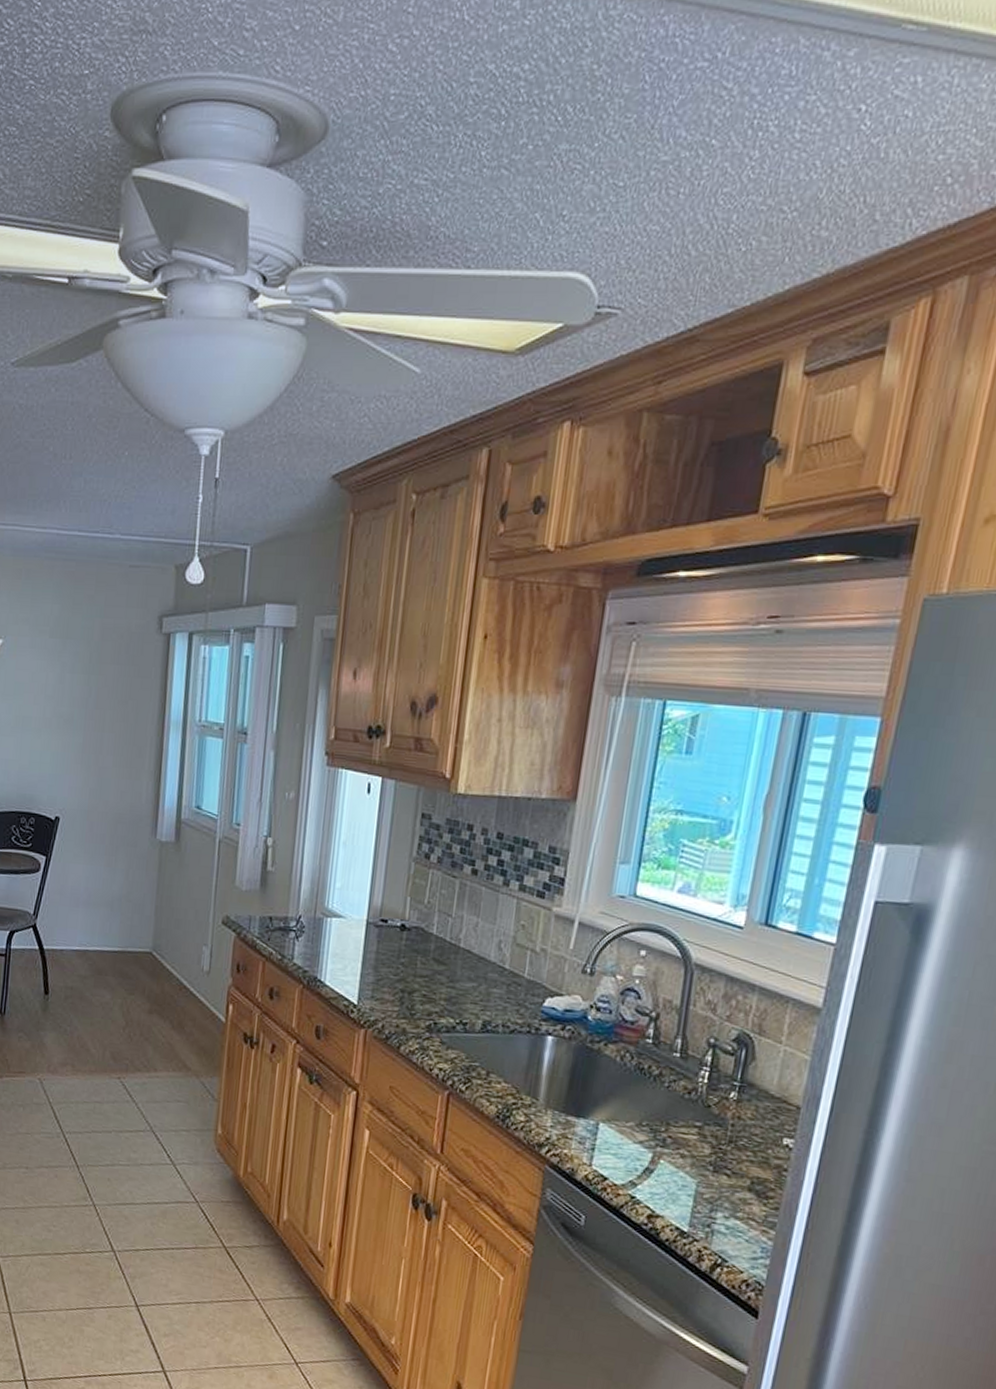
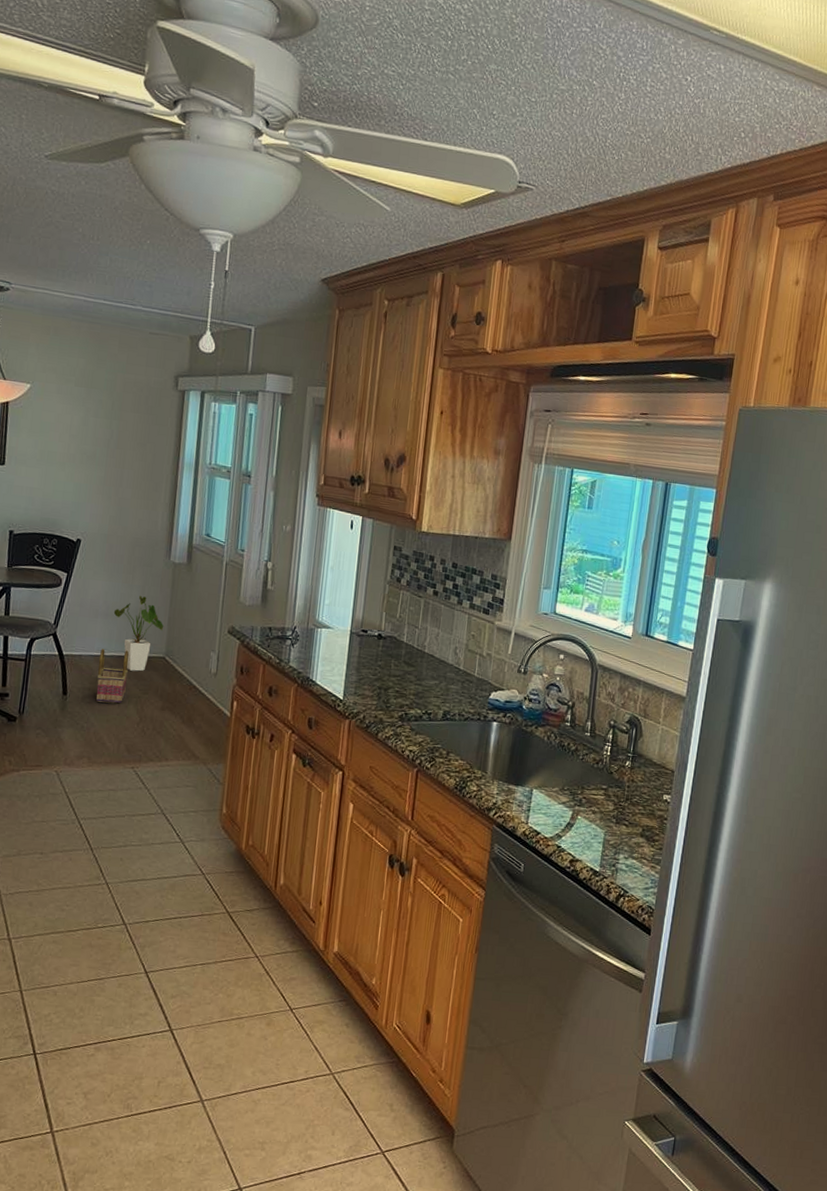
basket: none [79,942,113,1006] -> present [96,649,129,704]
house plant: none [95,881,150,969] -> present [113,596,163,672]

